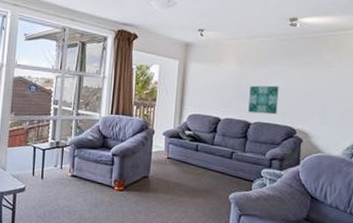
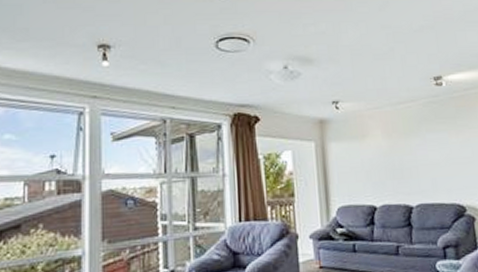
wall art: present [248,85,279,115] -> none [404,157,441,194]

